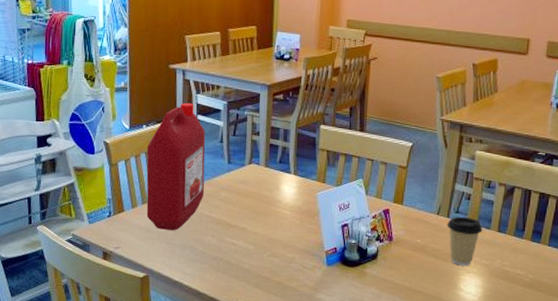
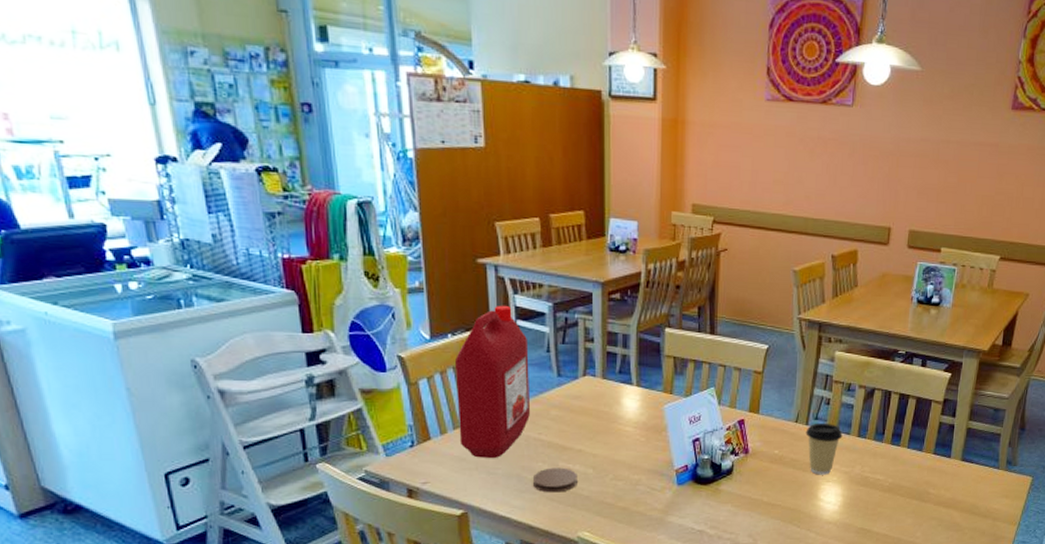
coaster: none [202,242,240,264] -> present [532,467,577,493]

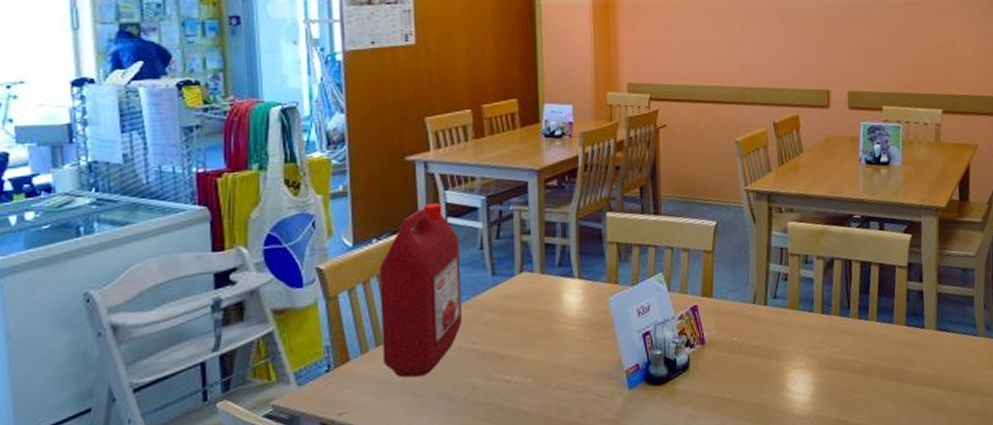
coaster: present [532,467,577,493] -> none [464,380,516,412]
coffee cup: present [805,422,842,475] -> none [765,301,805,362]

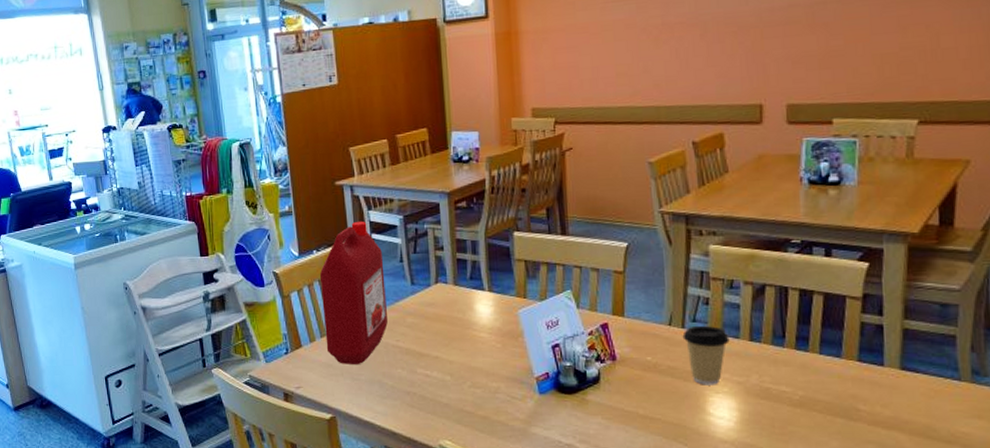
coffee cup: none [765,301,805,362] -> present [682,325,730,385]

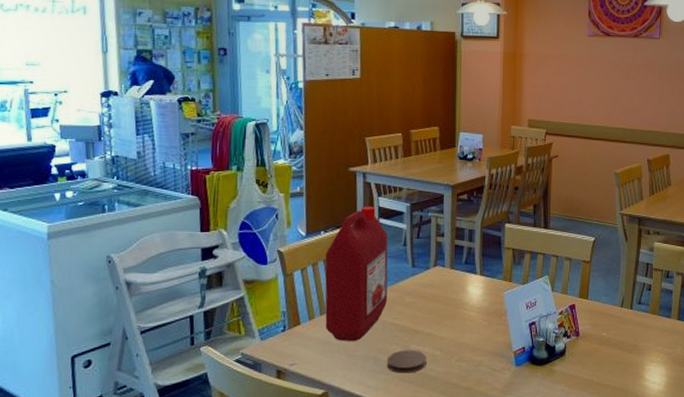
coaster: none [392,374,436,399] -> present [386,350,426,374]
coffee cup: present [682,325,730,385] -> none [630,307,664,356]

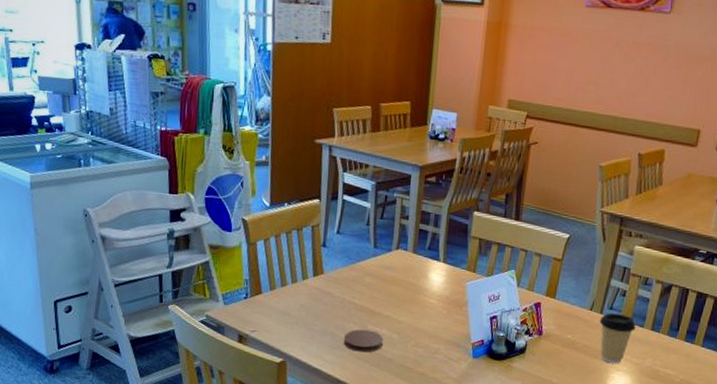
ketchup jug: present [325,206,388,341] -> none [285,181,351,315]
coffee cup: none [630,307,664,356] -> present [599,312,636,364]

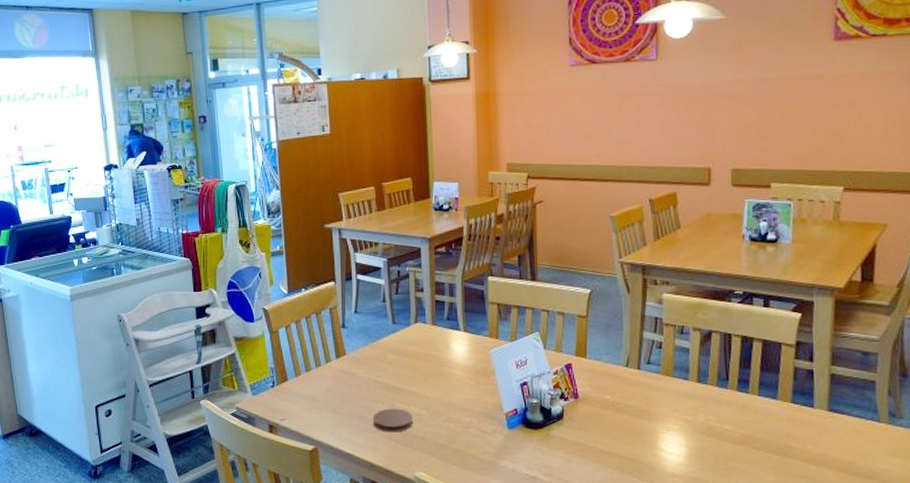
coffee cup: present [599,312,636,364] -> none [638,367,680,423]

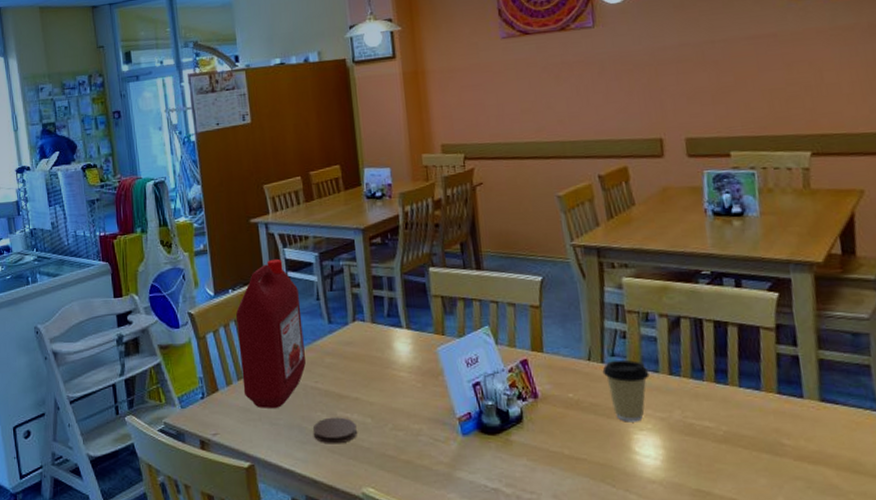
ketchup jug: none [307,262,369,398] -> present [235,258,306,408]
coffee cup: none [638,367,680,423] -> present [602,359,650,422]

